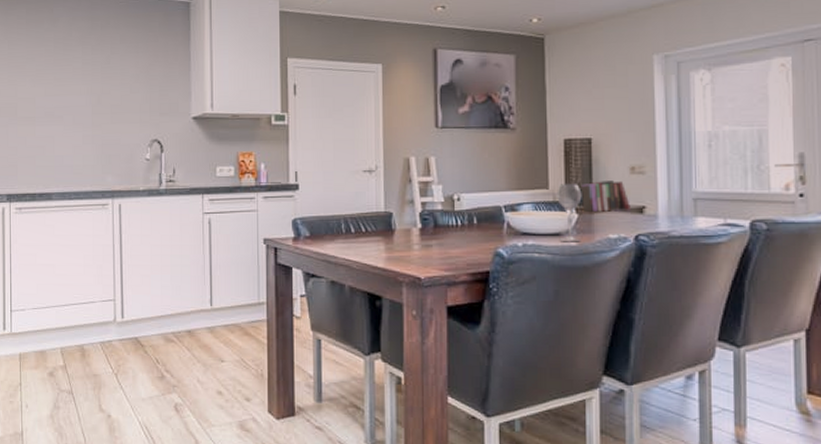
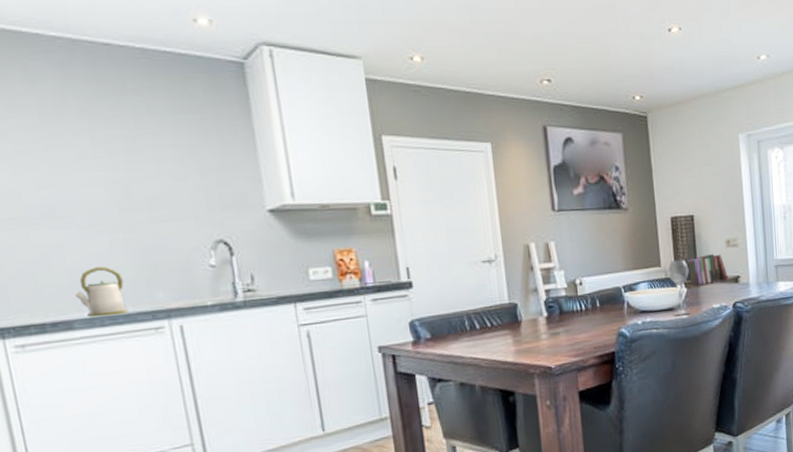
kettle: none [56,155,87,192] -> present [74,266,129,318]

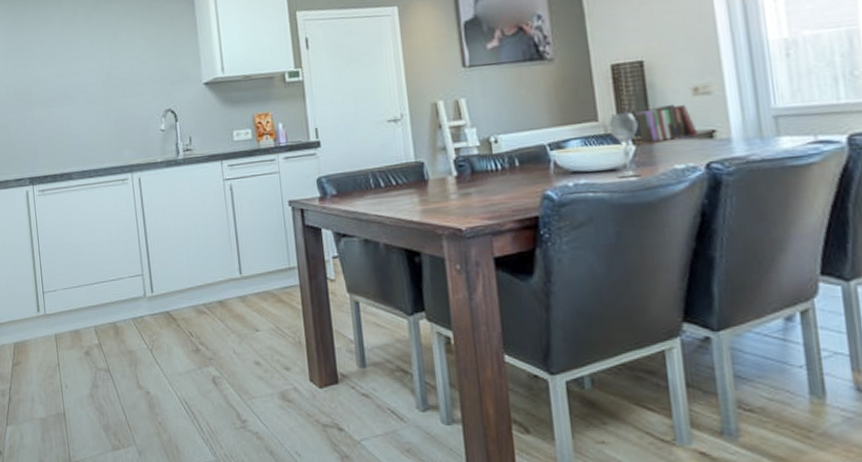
kettle: present [74,266,129,318] -> none [74,132,106,171]

